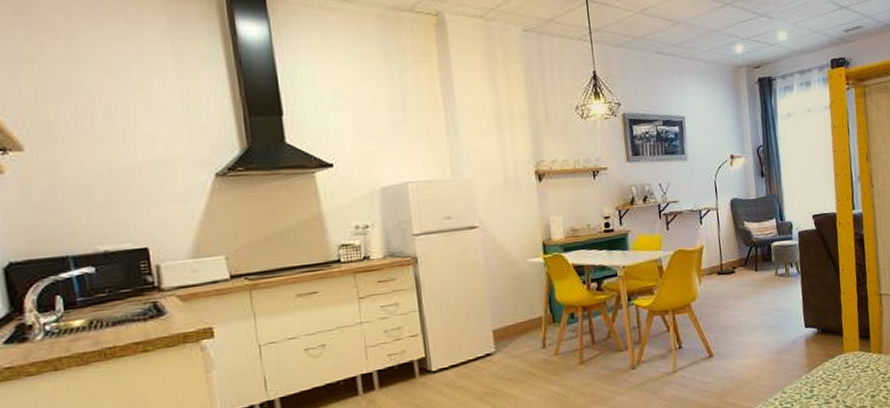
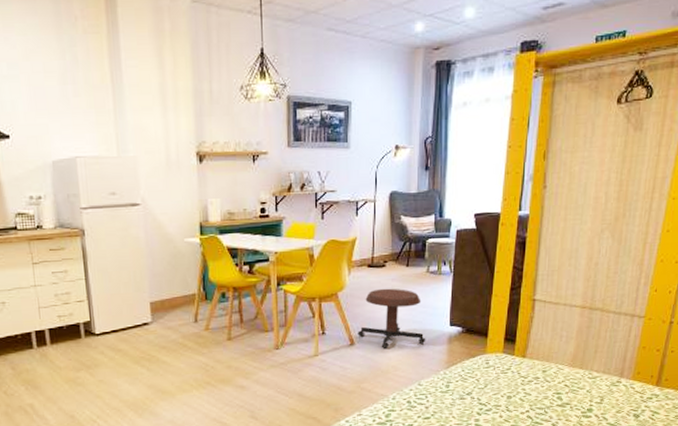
stool: none [715,294,784,359] -> present [358,288,426,350]

